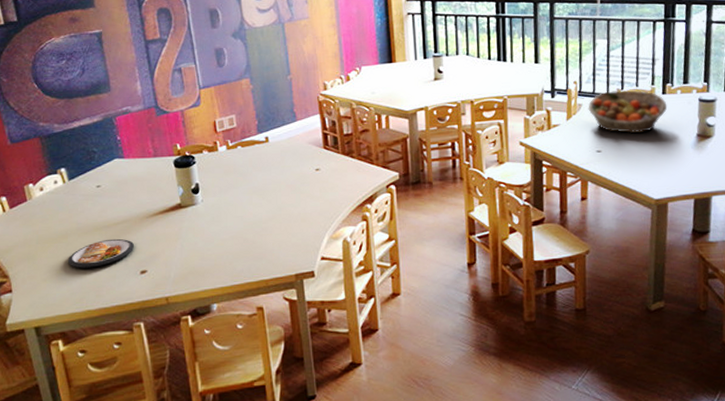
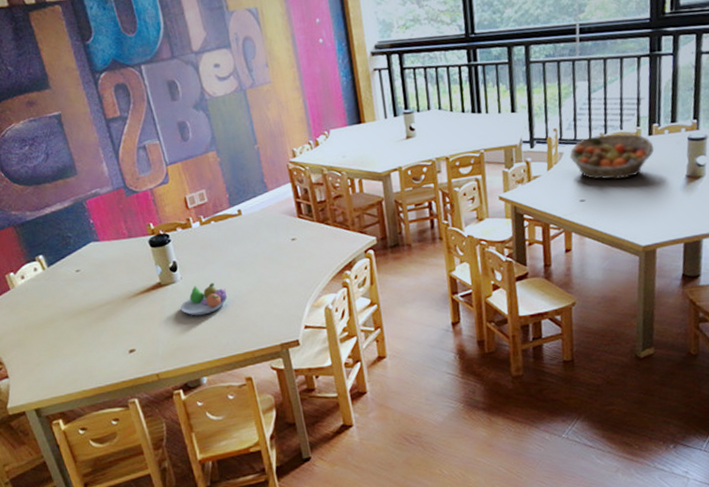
dish: present [68,238,134,269] -> none [58,320,120,352]
fruit bowl: none [198,207,247,240] -> present [181,283,228,316]

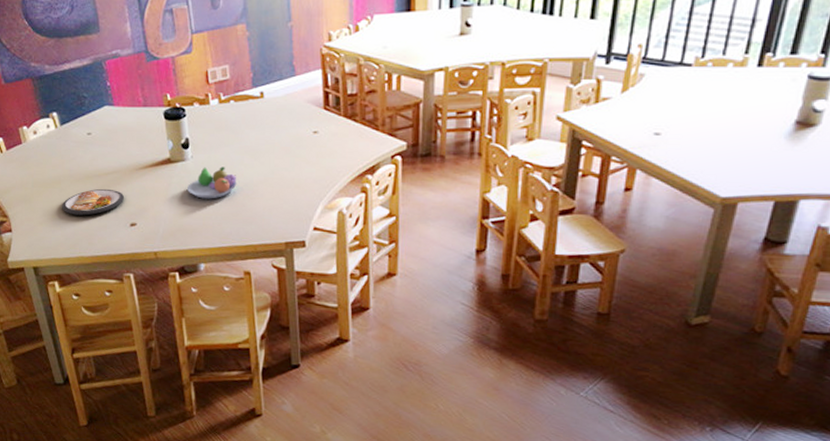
dish: none [58,320,120,352] -> present [62,188,124,216]
fruit basket: present [569,133,654,180] -> none [651,59,762,114]

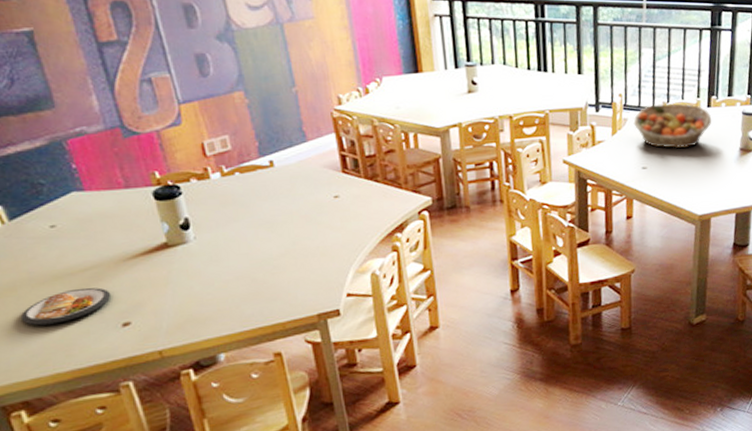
fruit bowl: present [187,166,237,199] -> none [193,244,254,283]
fruit basket: none [651,59,762,114] -> present [633,103,712,148]

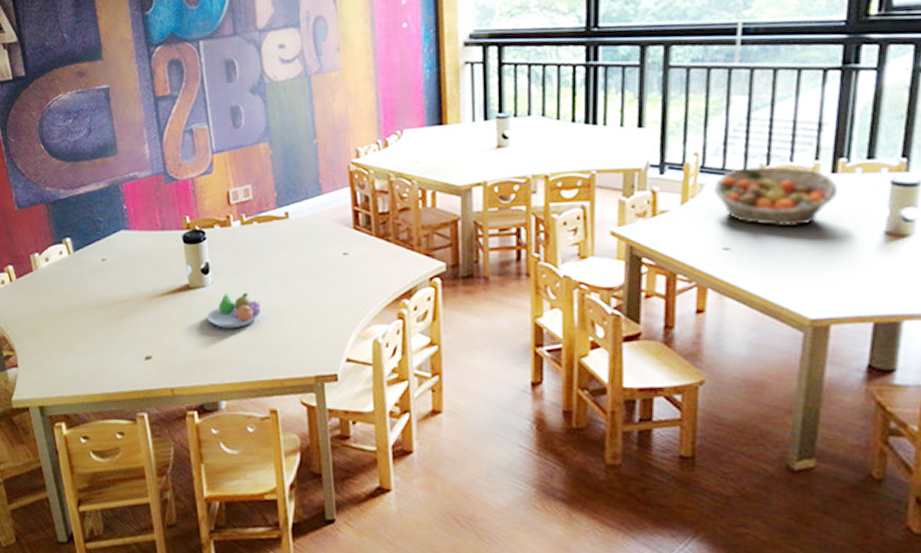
dish: present [21,287,110,326] -> none [72,318,139,349]
fruit bowl: none [193,244,254,283] -> present [207,293,261,329]

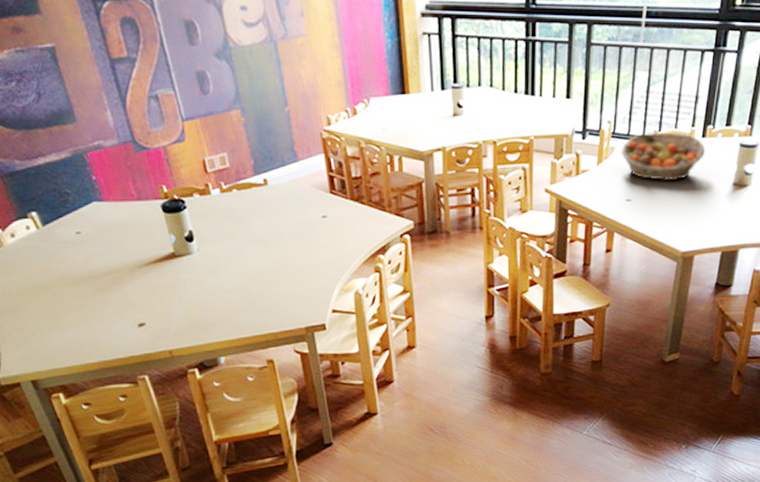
fruit bowl: present [207,293,261,329] -> none [197,257,250,292]

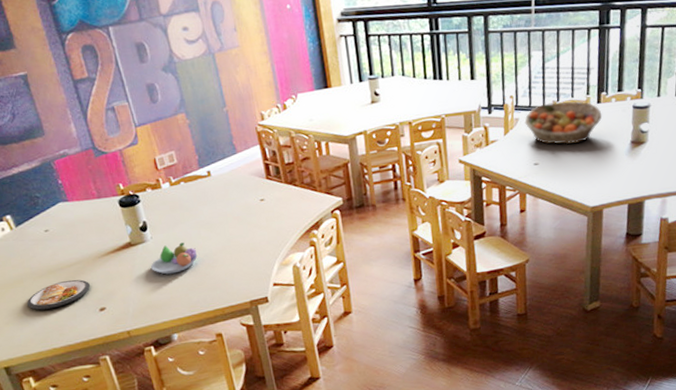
dish: none [56,290,128,321] -> present [27,279,90,310]
fruit bowl: none [197,257,250,292] -> present [151,242,198,275]

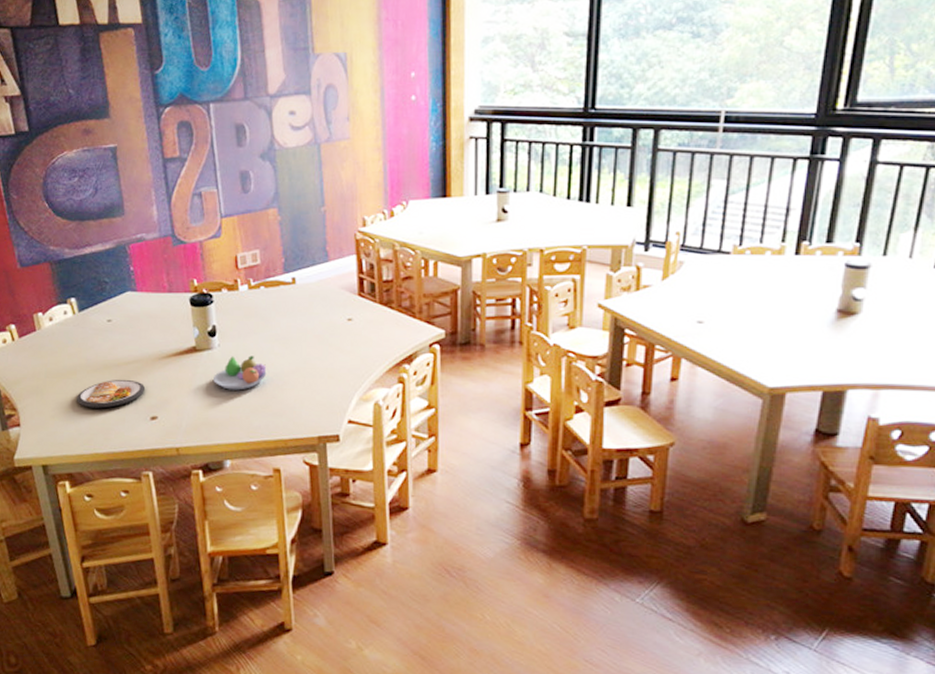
fruit basket: present [524,101,602,144] -> none [691,247,800,302]

